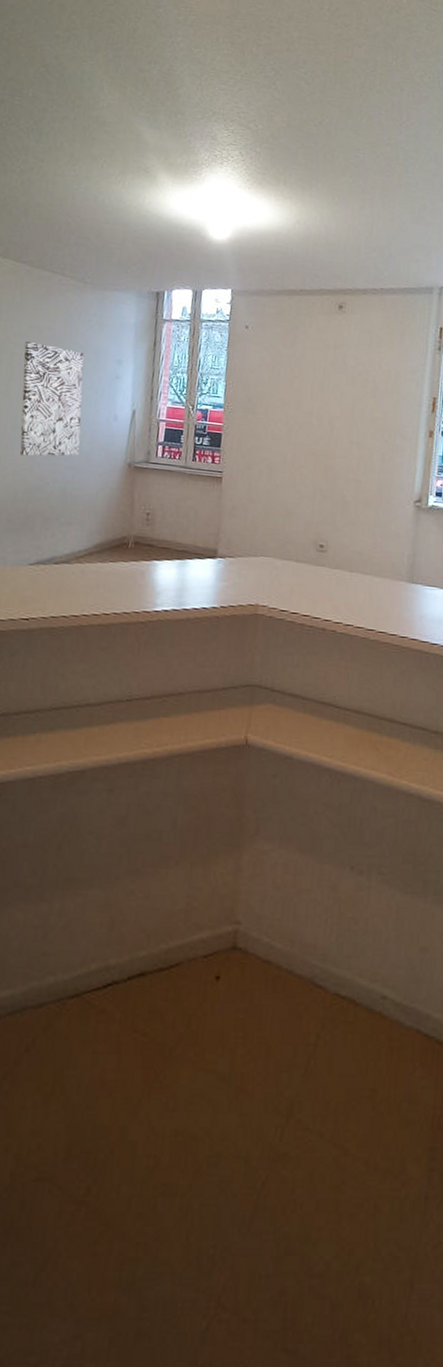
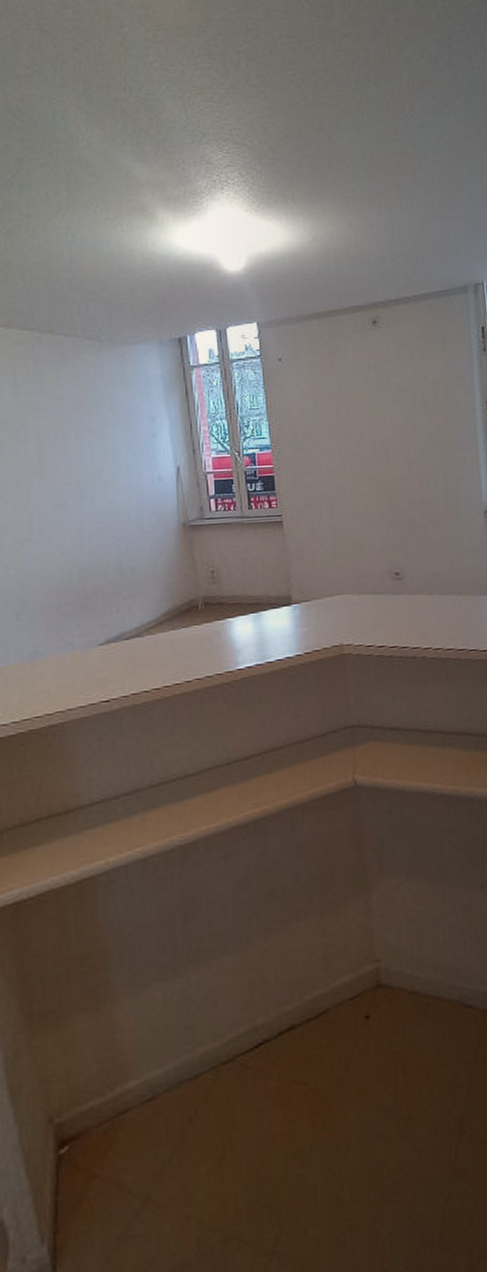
wall art: present [20,341,84,456] -> none [49,412,129,534]

